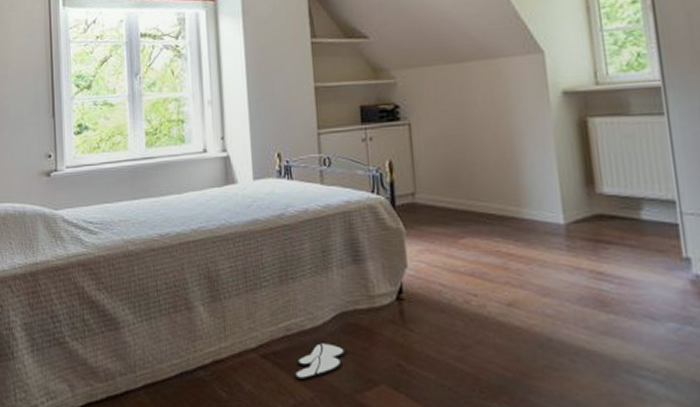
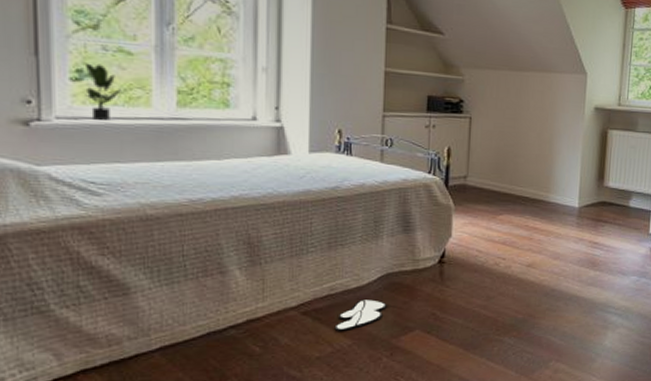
potted plant: none [83,117,107,167] -> present [84,63,121,121]

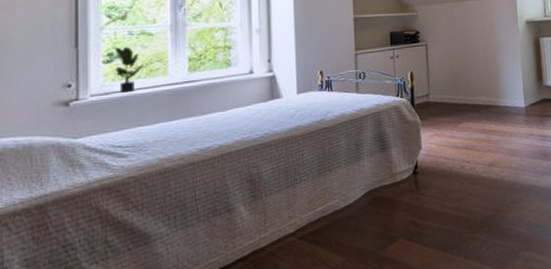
slippers: present [334,299,387,332] -> none [328,216,372,251]

